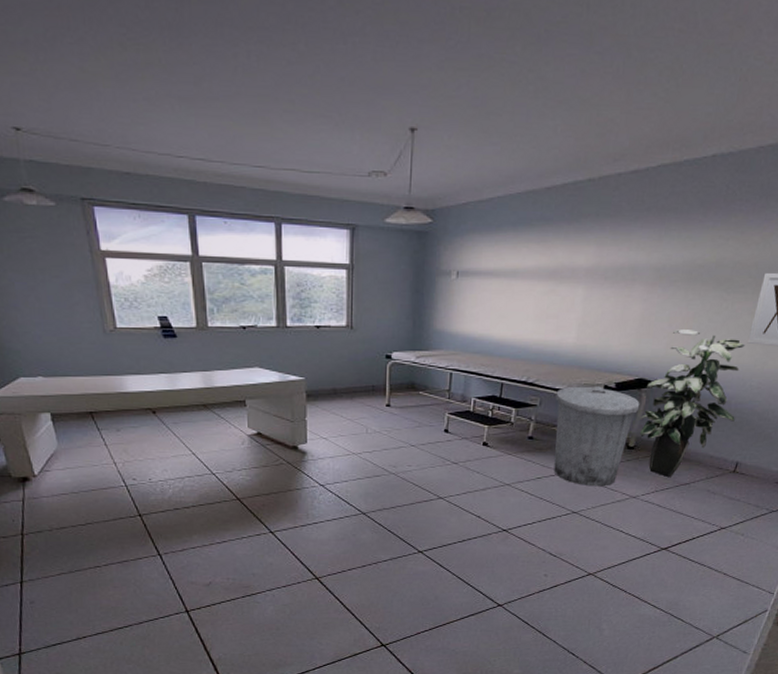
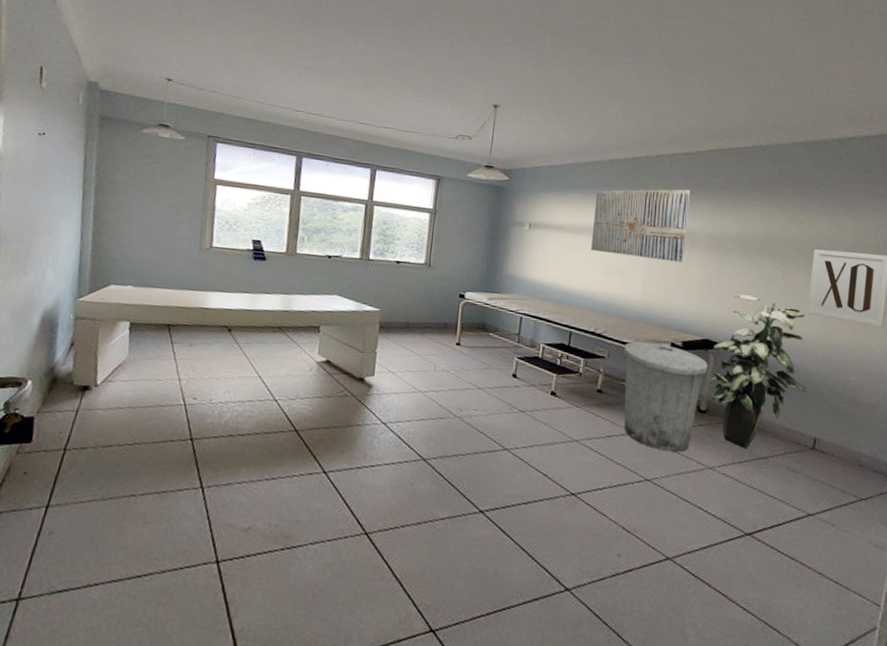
wall art: none [524,215,637,301] -> present [591,189,691,263]

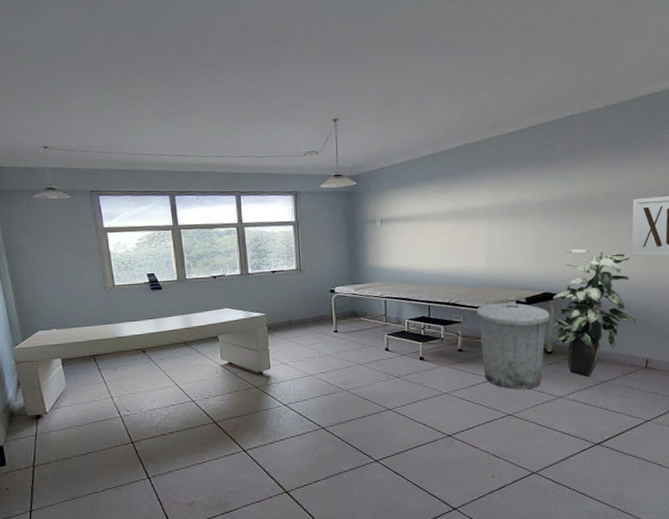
wall art: present [591,189,691,263] -> none [435,165,519,234]

